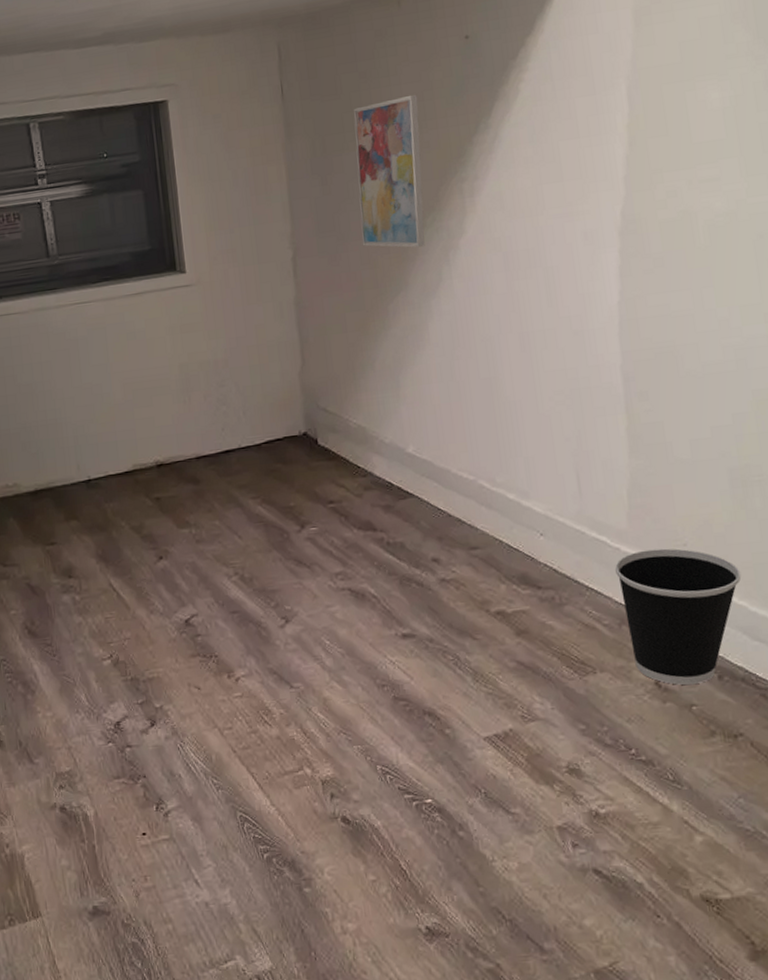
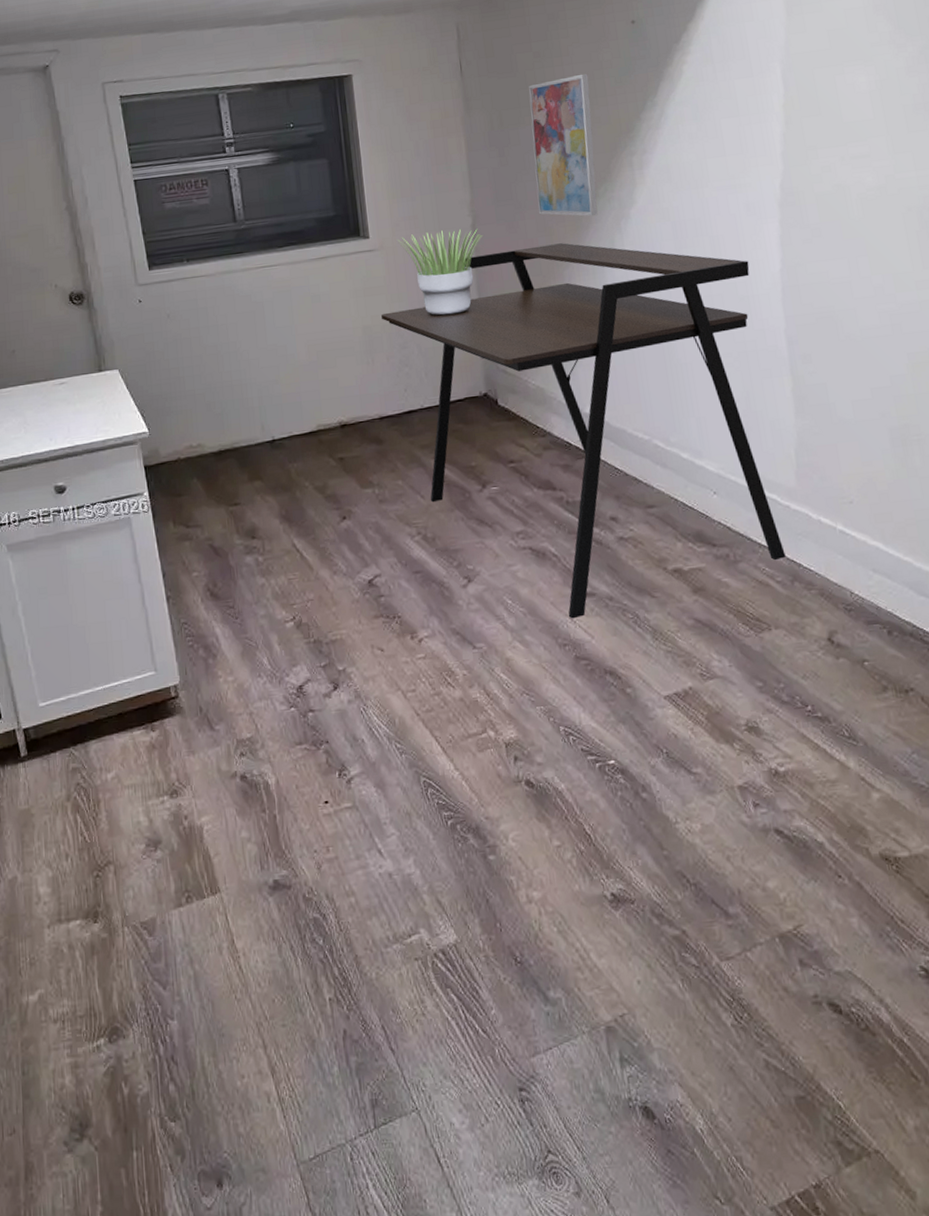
desk: none [198,276,614,660] -> present [381,243,786,619]
potted plant: none [215,262,304,353] -> present [397,228,483,316]
wastebasket: present [615,548,742,685] -> none [786,506,906,641]

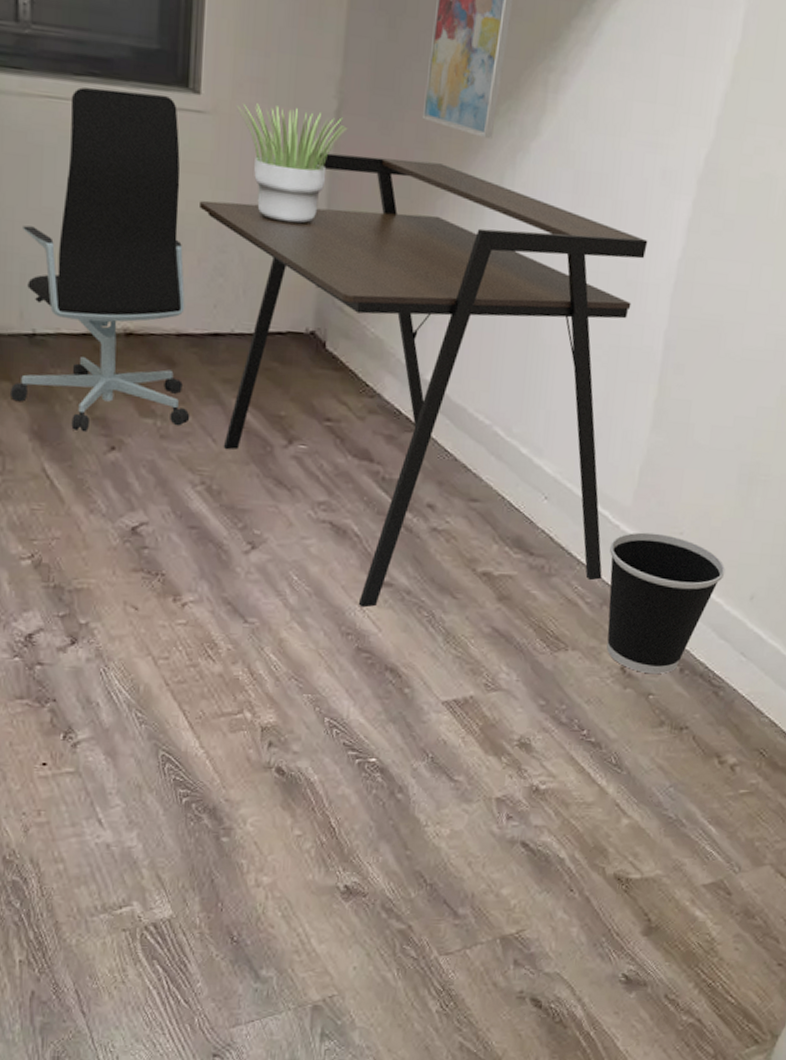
office chair: none [256,245,401,510] -> present [11,87,190,433]
wastebasket: none [786,506,906,641] -> present [606,532,725,675]

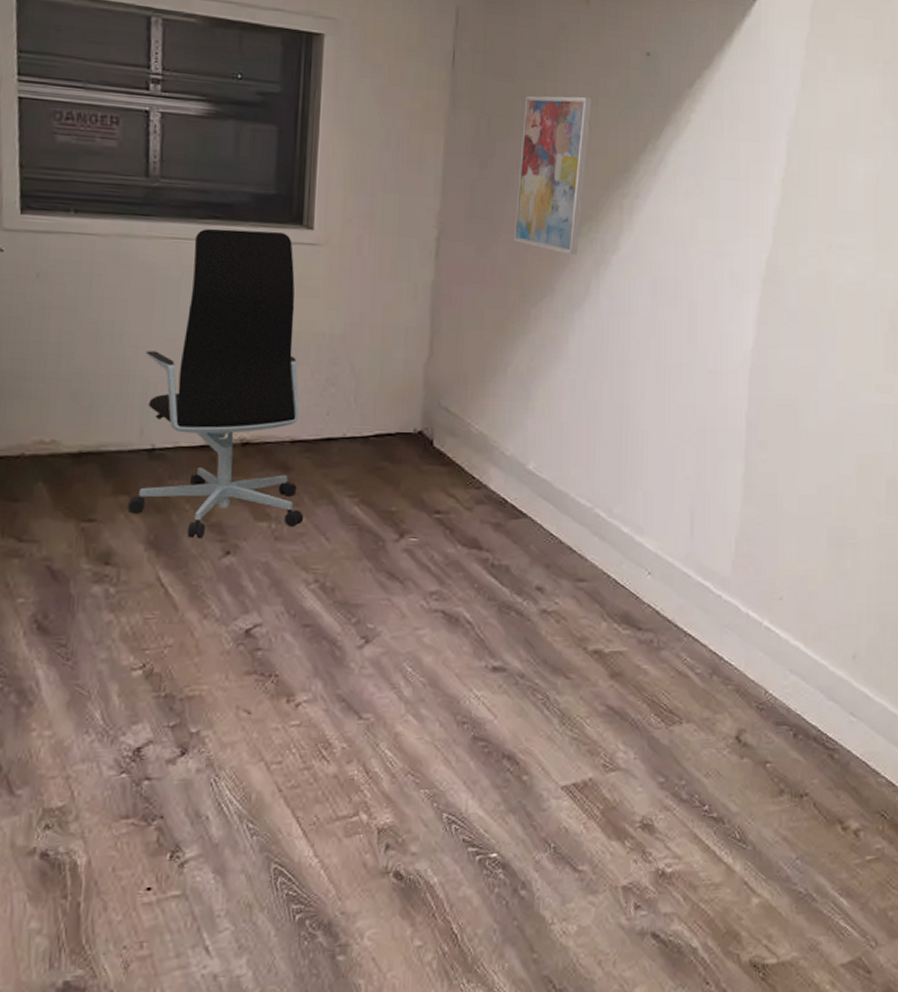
desk: present [200,152,648,608] -> none [313,273,723,695]
potted plant: present [237,103,348,224] -> none [347,235,448,336]
wastebasket: present [606,532,725,675] -> none [715,600,826,742]

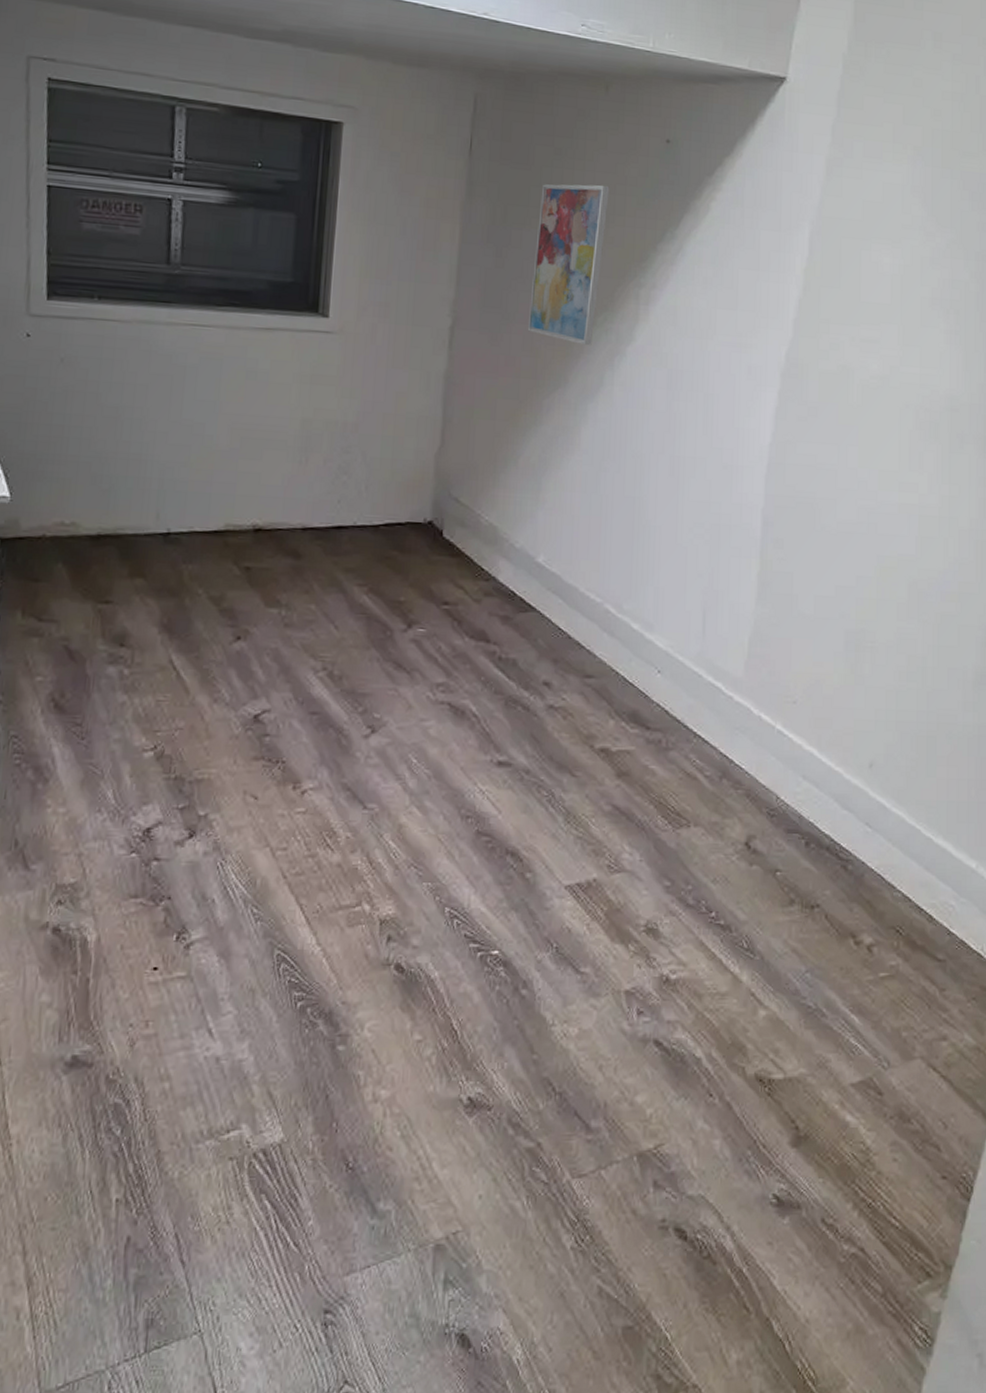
office chair: present [128,228,304,539] -> none [143,316,314,624]

